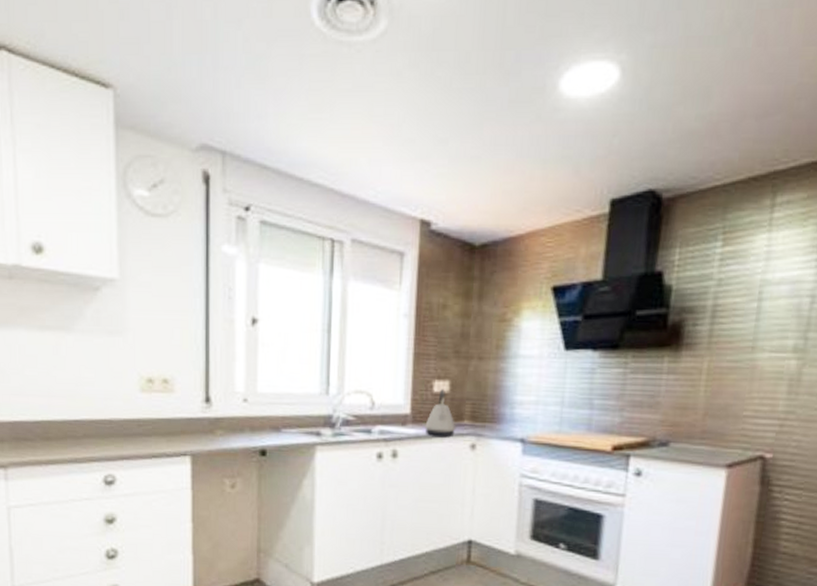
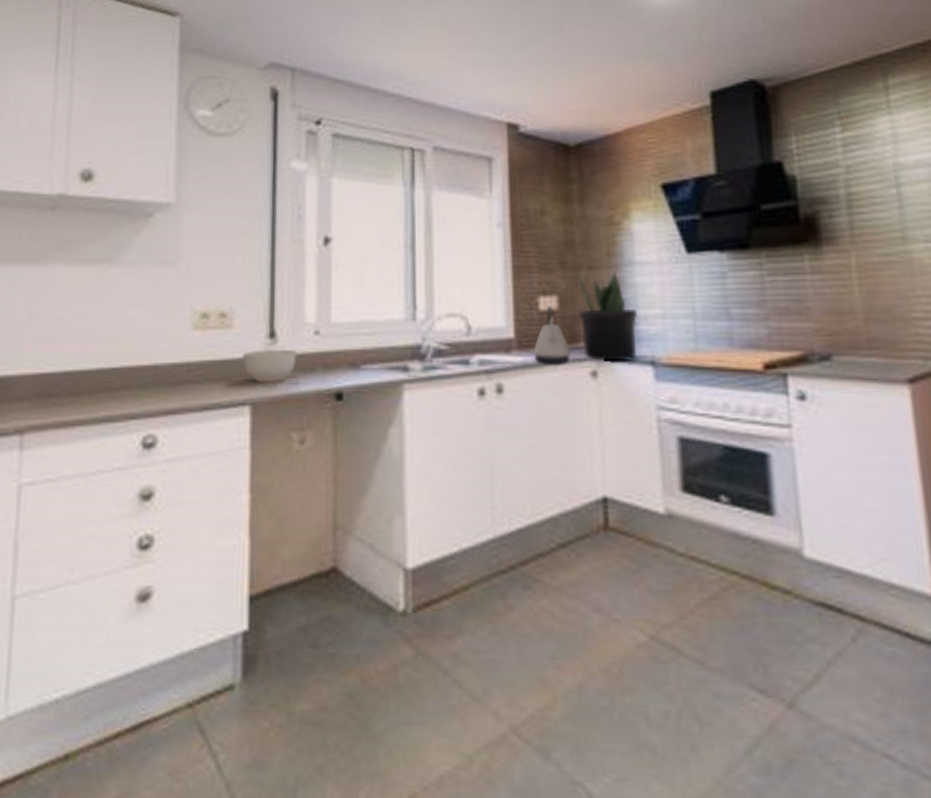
bowl: none [182,412,228,439] -> present [241,349,297,383]
planter: none [466,359,515,438] -> present [575,270,637,361]

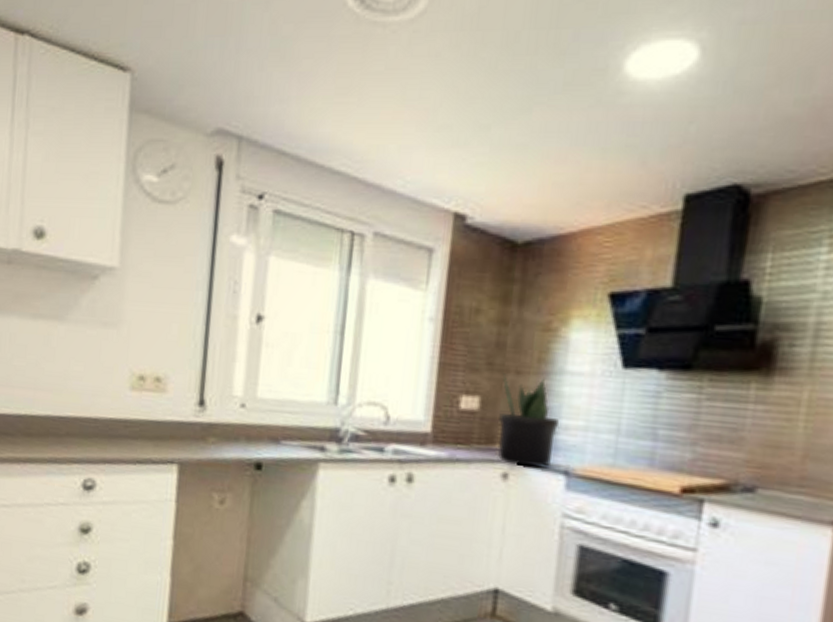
bowl: present [241,349,297,383] -> none [172,415,223,447]
kettle: present [533,306,572,365] -> none [447,406,486,464]

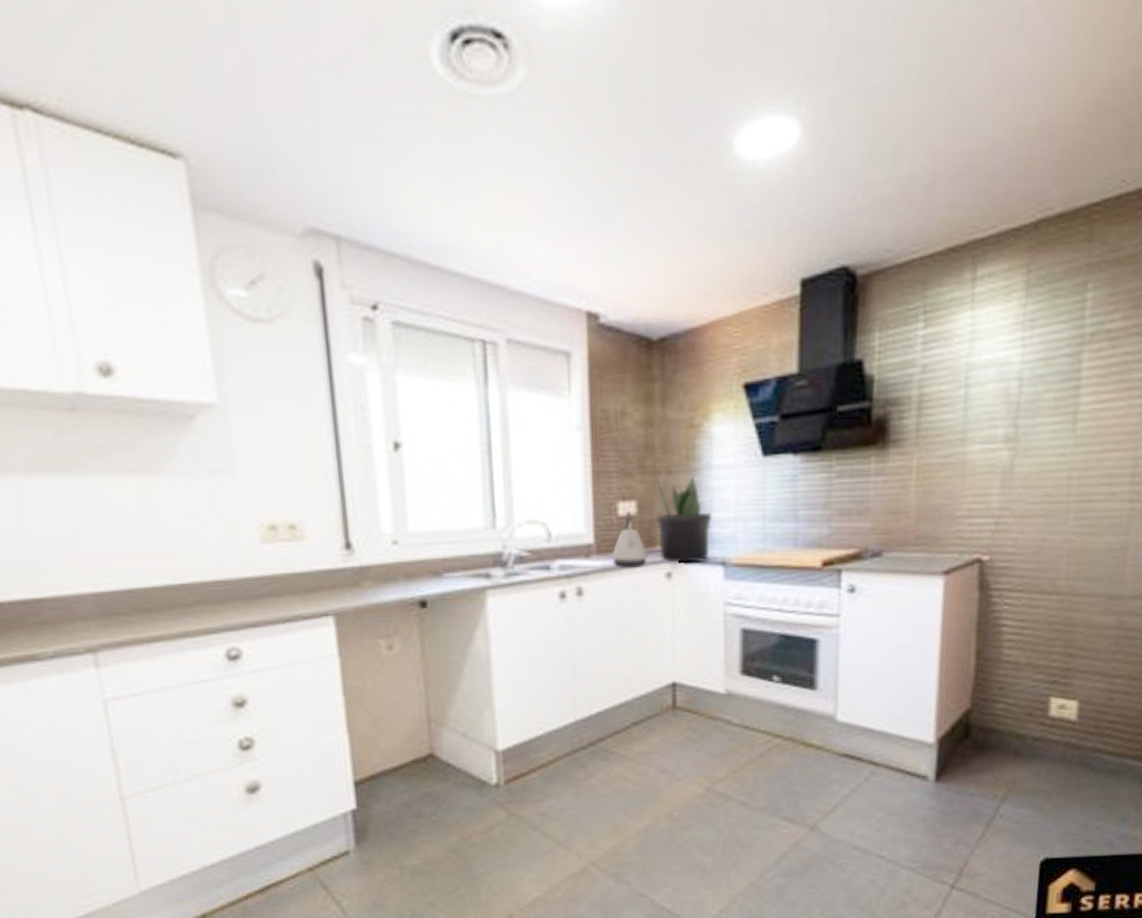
kettle: none [447,406,486,464] -> present [612,511,648,568]

